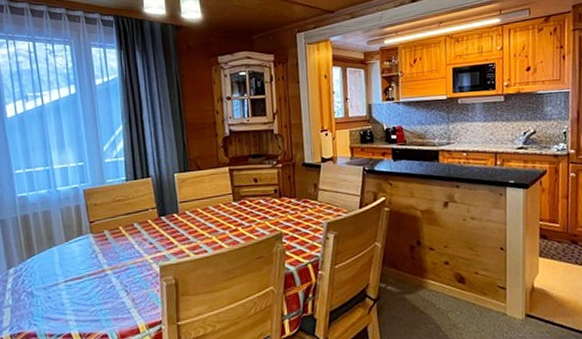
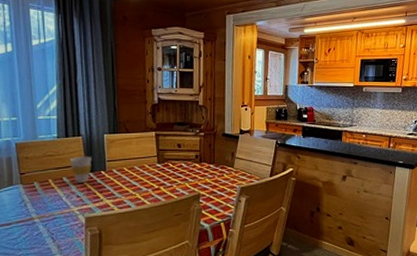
cup: none [140,198,163,229] -> present [70,156,92,183]

